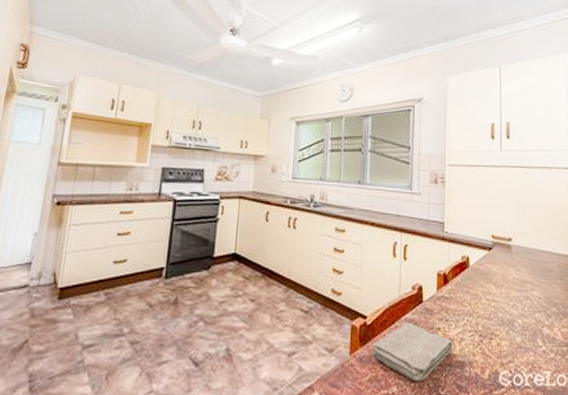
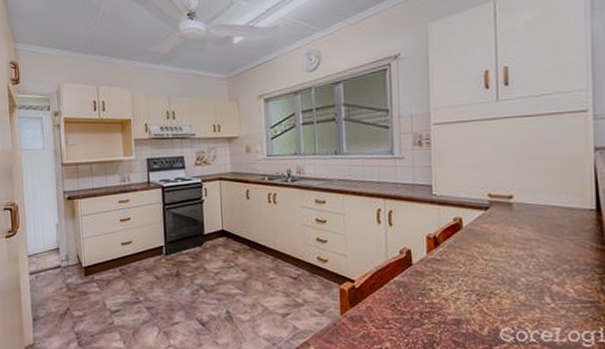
washcloth: present [371,322,453,382] -> none [362,284,447,338]

